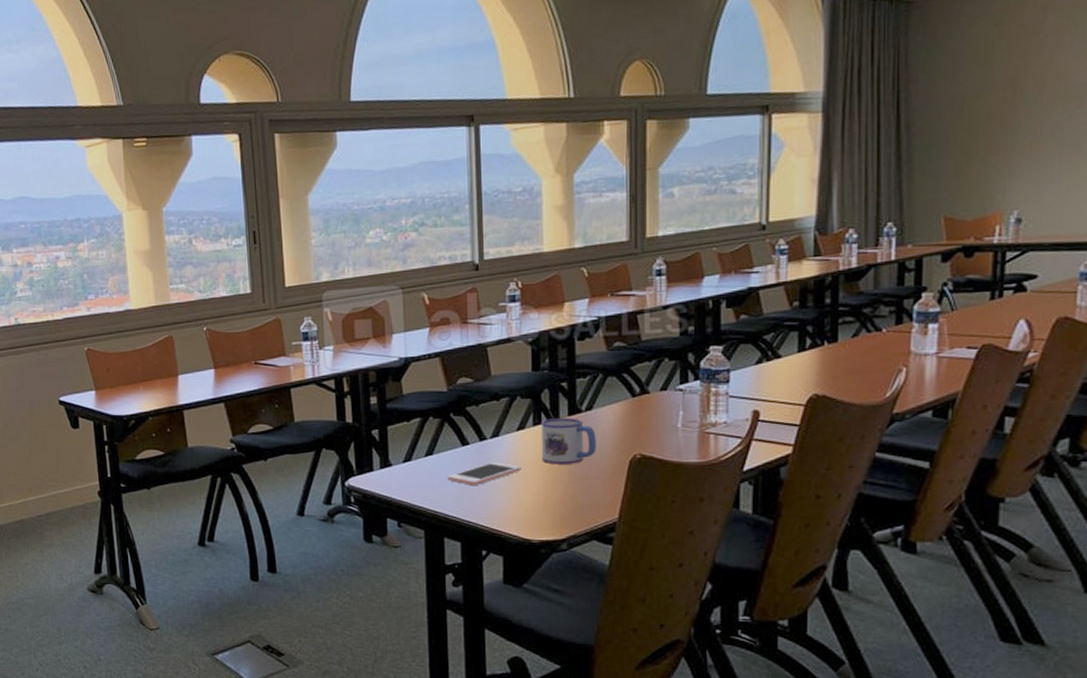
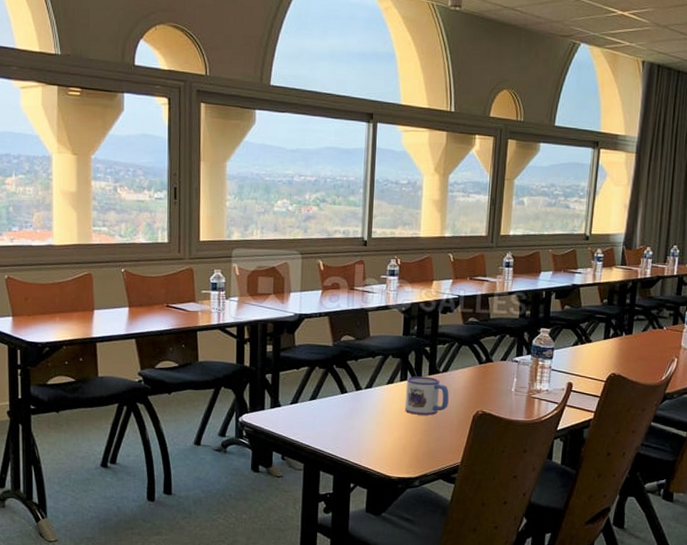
cell phone: present [447,462,522,485] -> none [326,409,388,428]

